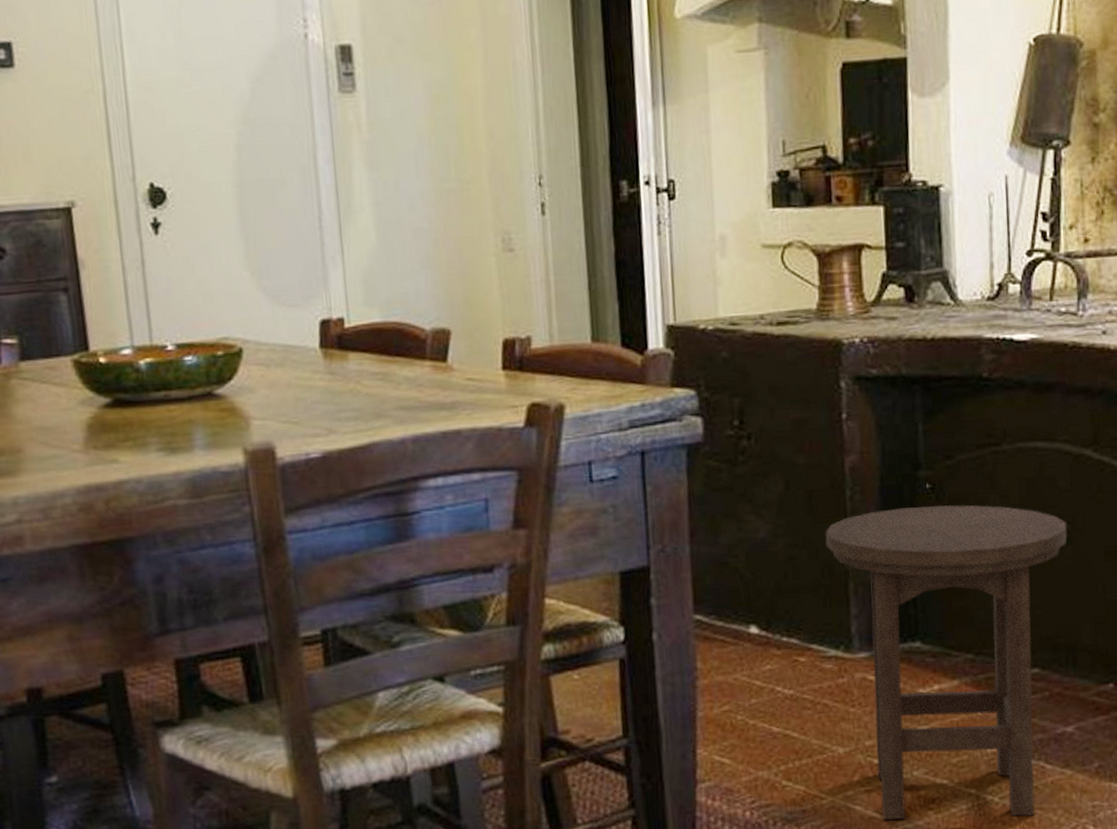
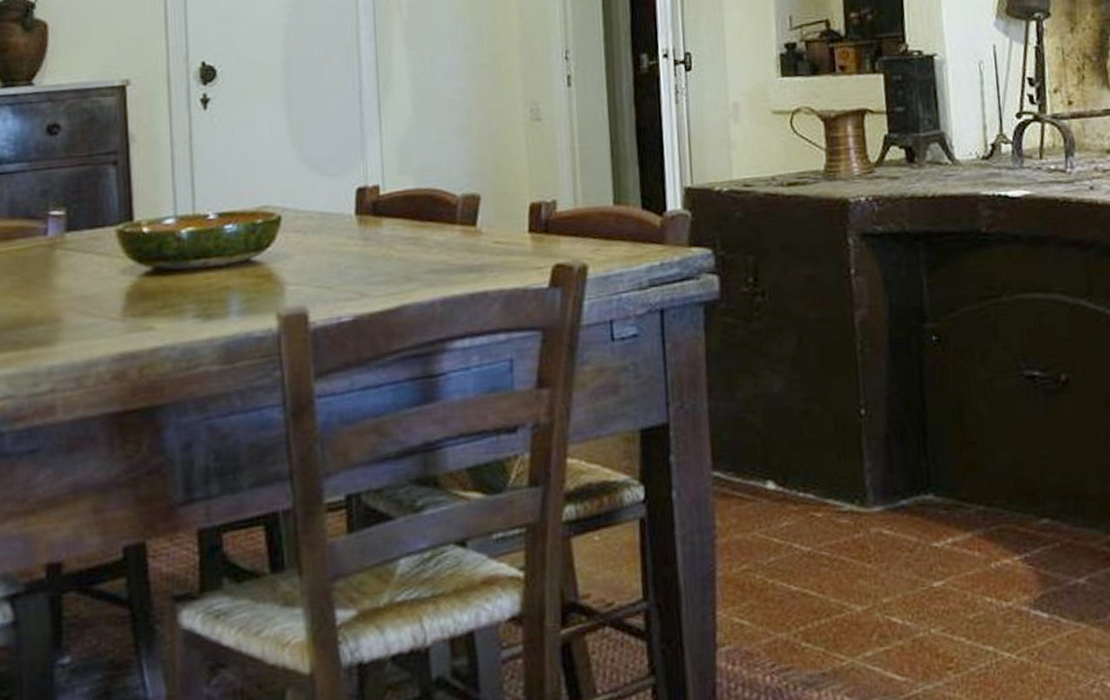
stool: present [825,505,1068,820] -> none [837,356,1069,682]

